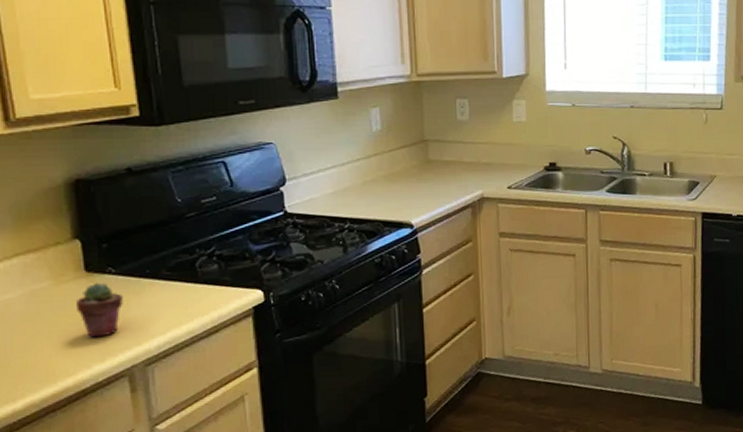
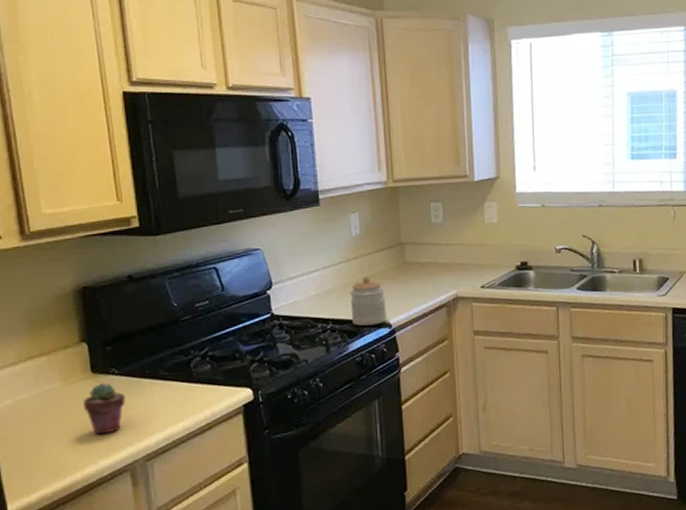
jar: none [369,173,408,226] -> present [350,275,387,326]

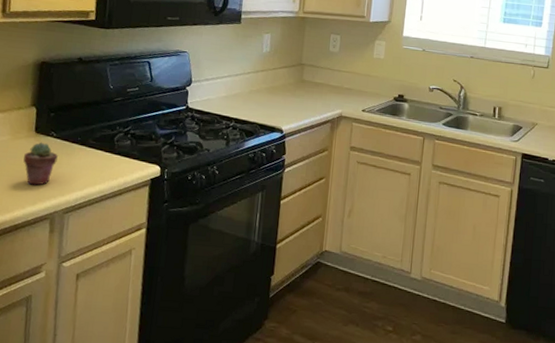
jar: present [350,275,387,326] -> none [250,86,283,129]

